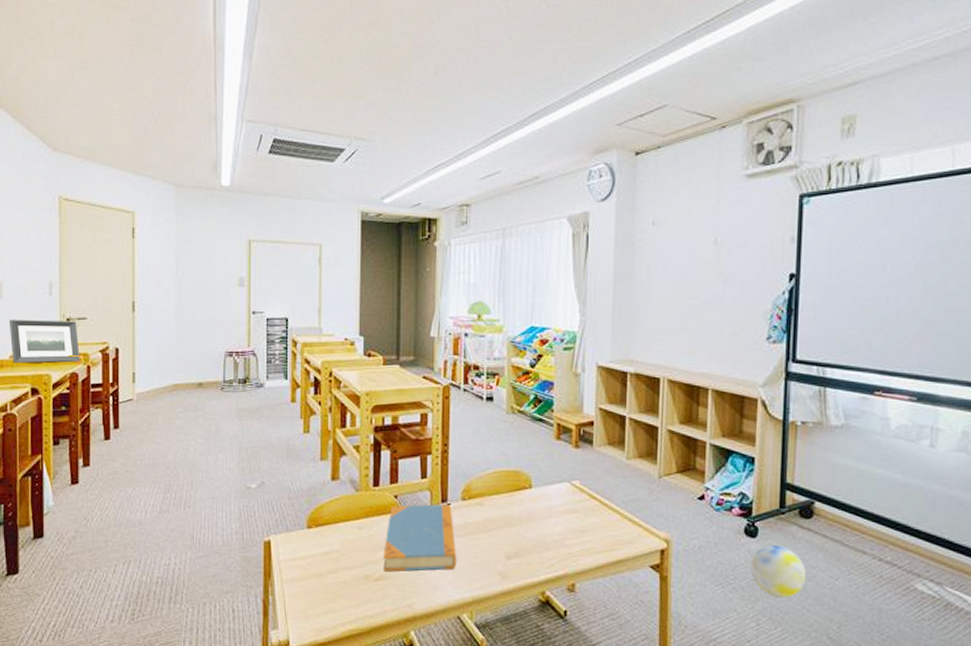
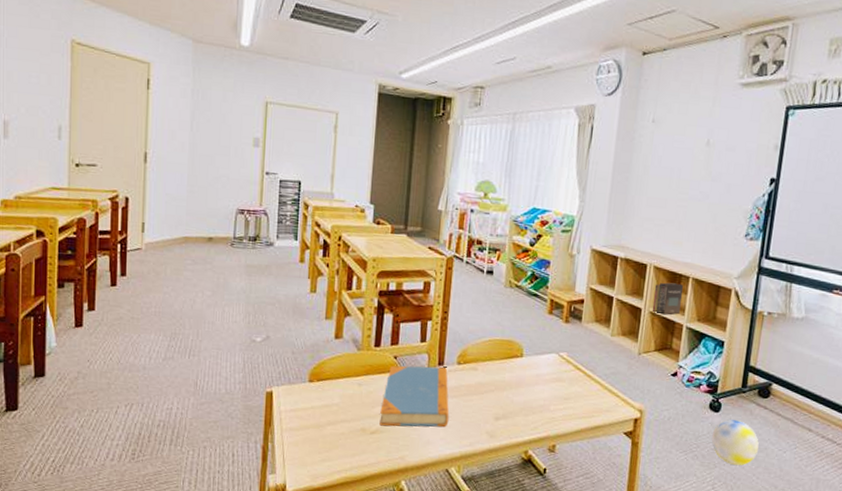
picture frame: present [9,319,80,364] -> none [14,159,88,208]
books: none [670,396,703,432] -> present [652,282,684,315]

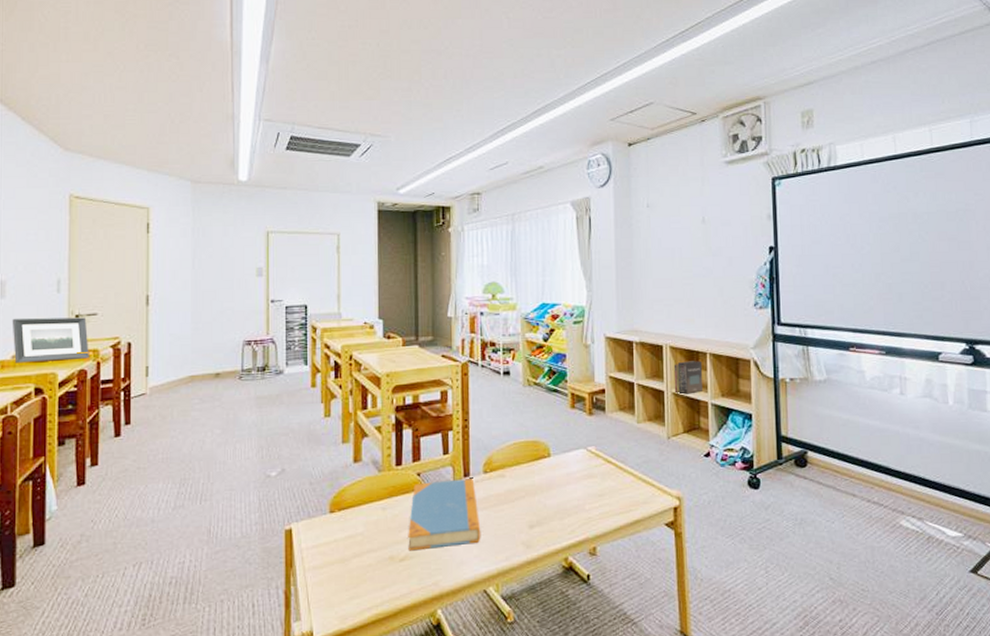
picture frame: none [14,159,88,208] -> present [12,317,89,364]
ball: present [711,419,759,466] -> none [755,494,807,544]

